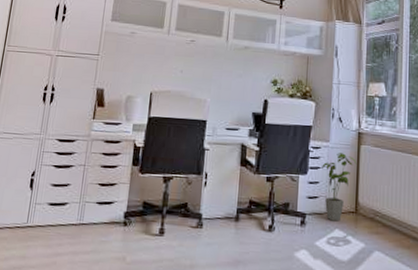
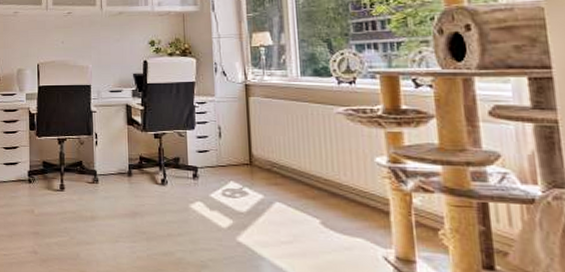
house plant: present [322,153,357,222] -> none [209,106,247,174]

